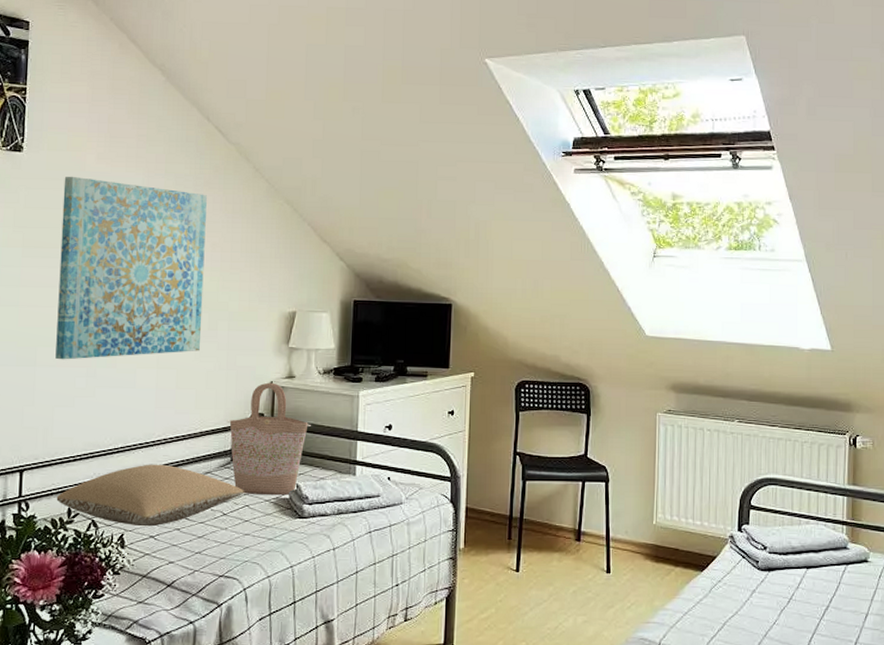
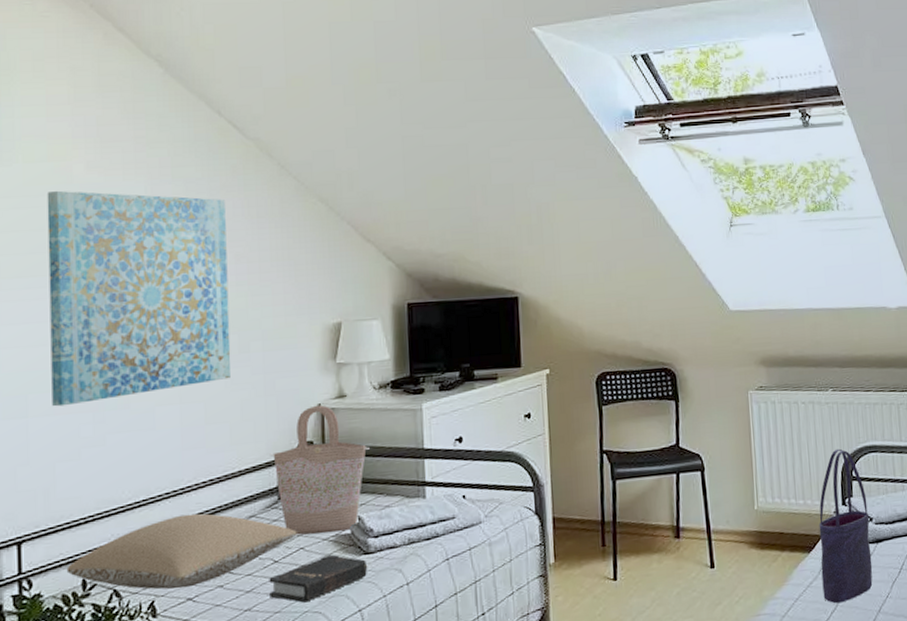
hardback book: none [217,514,300,553] -> present [269,554,367,603]
tote bag: none [712,477,764,623] -> present [819,448,873,604]

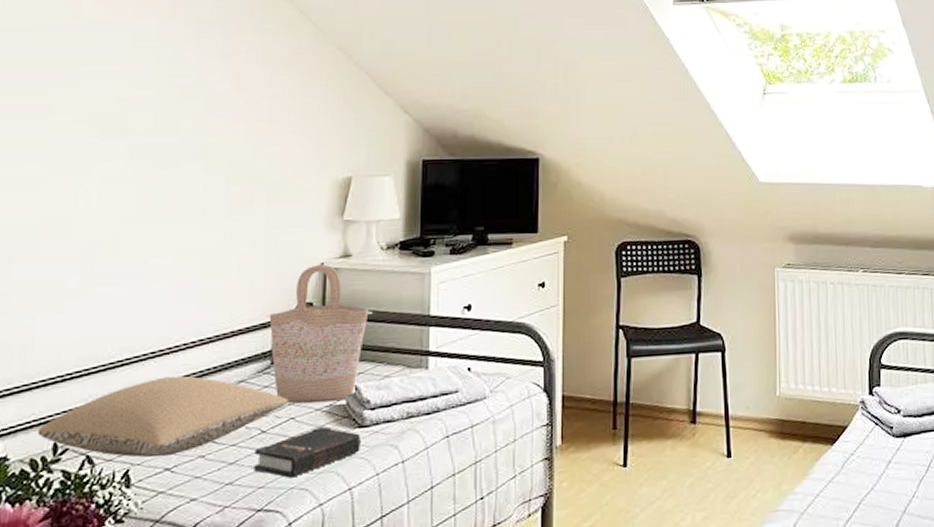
wall art: present [47,190,231,407] -> none [38,25,239,254]
tote bag: present [819,448,873,604] -> none [843,333,899,502]

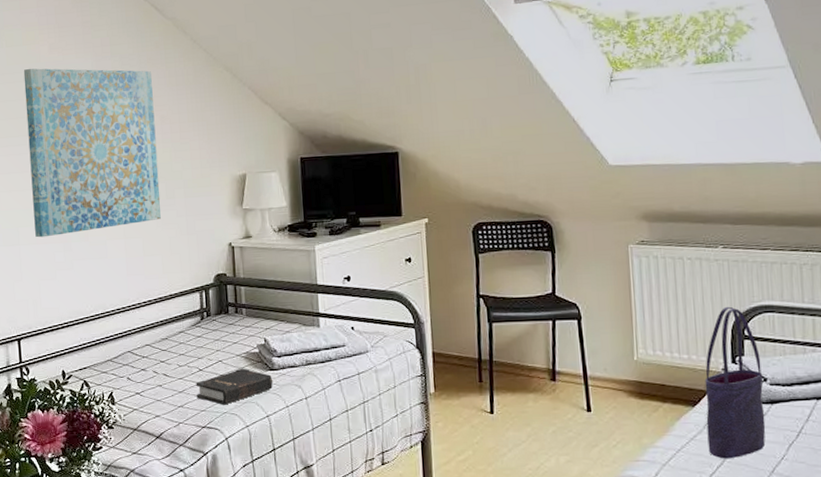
pillow: present [37,375,288,458] -> none [51,326,216,385]
wall art: none [38,25,239,254] -> present [23,68,161,238]
shopping bag: present [265,264,372,404] -> none [193,243,272,351]
tote bag: none [843,333,899,502] -> present [704,306,766,459]

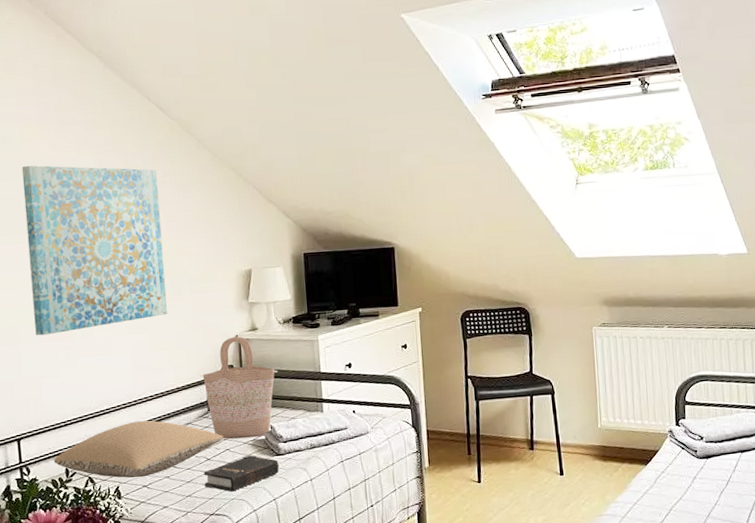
pillow: none [51,326,216,385] -> present [54,420,224,478]
shopping bag: none [193,243,272,351] -> present [200,336,277,439]
tote bag: present [704,306,766,459] -> none [655,377,703,508]

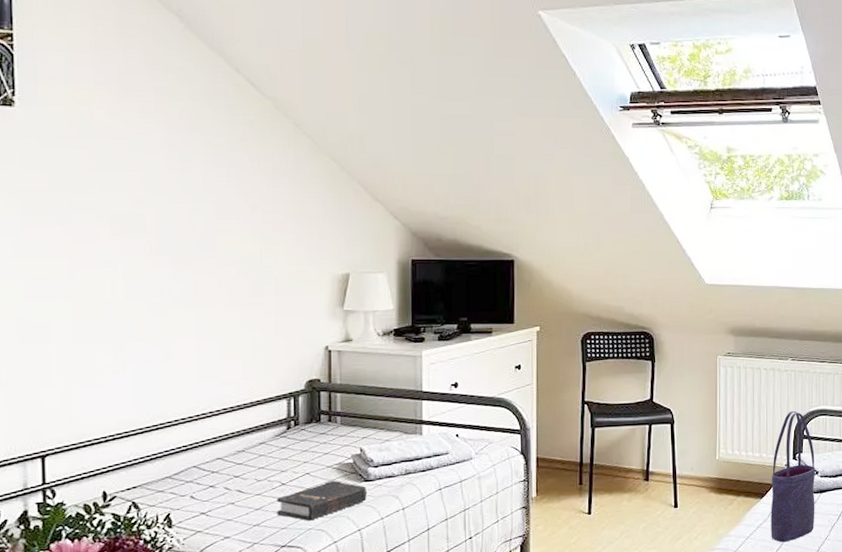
wall art: present [21,165,167,336] -> none [69,133,245,335]
pillow: present [54,420,224,478] -> none [88,438,303,504]
shopping bag: present [200,336,277,439] -> none [280,347,372,462]
tote bag: none [655,377,703,508] -> present [770,410,816,543]

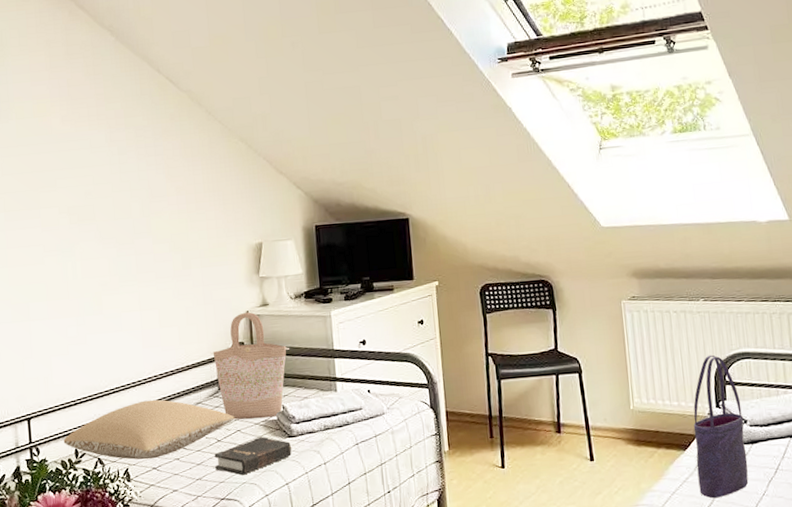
pillow: none [88,438,303,504] -> present [63,399,235,460]
shopping bag: none [280,347,372,462] -> present [210,312,289,420]

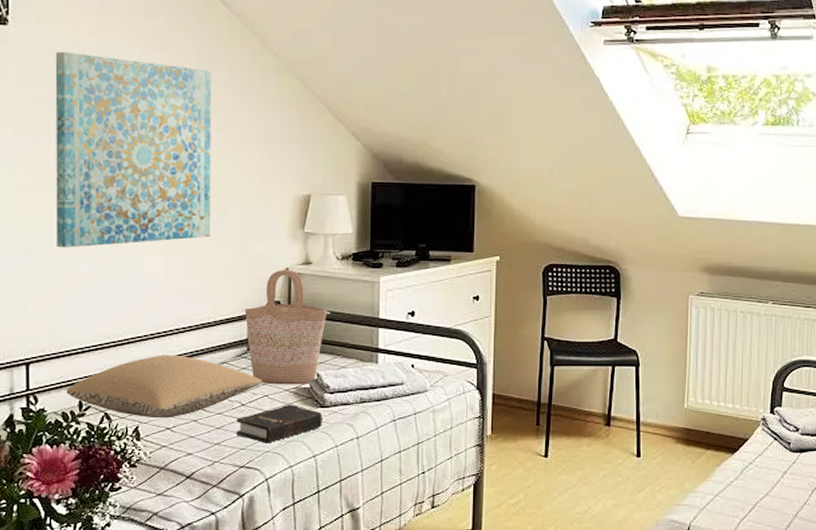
wall art: none [34,140,177,313] -> present [55,51,211,248]
tote bag: present [693,354,749,499] -> none [742,359,796,504]

